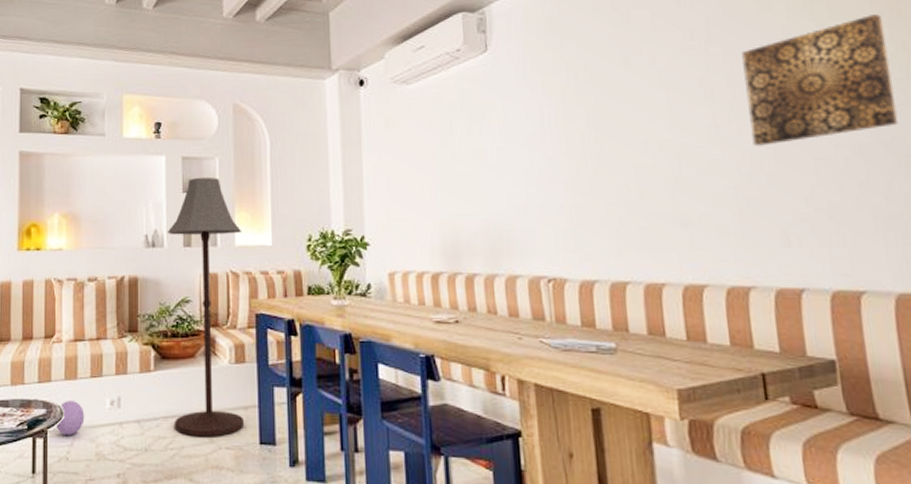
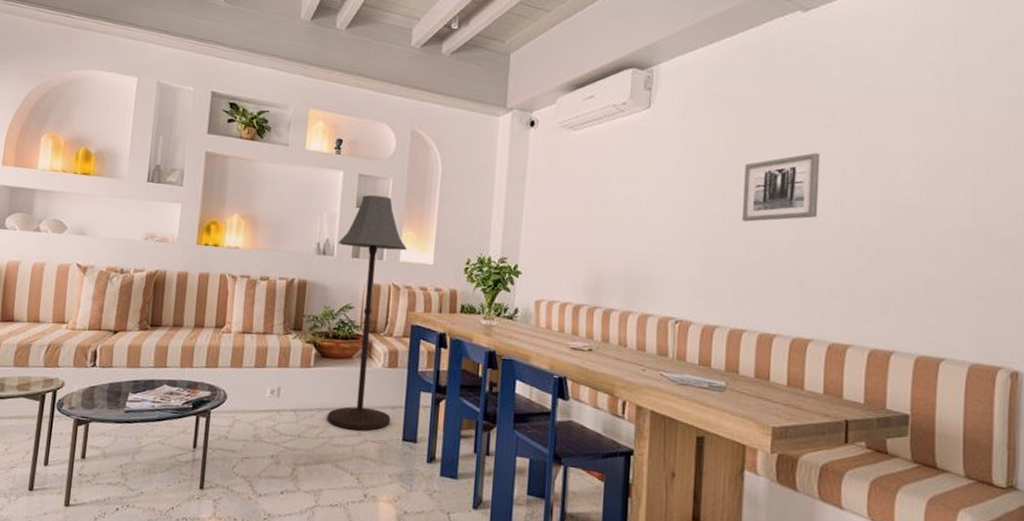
ball: present [55,399,85,436] -> none [218,385,246,418]
wall art: none [601,78,691,162] -> present [742,152,820,222]
wall art: present [741,14,898,146] -> none [871,115,1002,222]

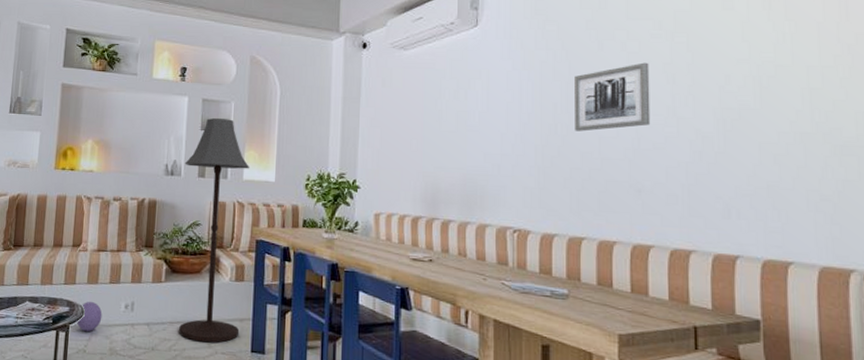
ball: none [218,385,246,418] -> present [76,301,102,332]

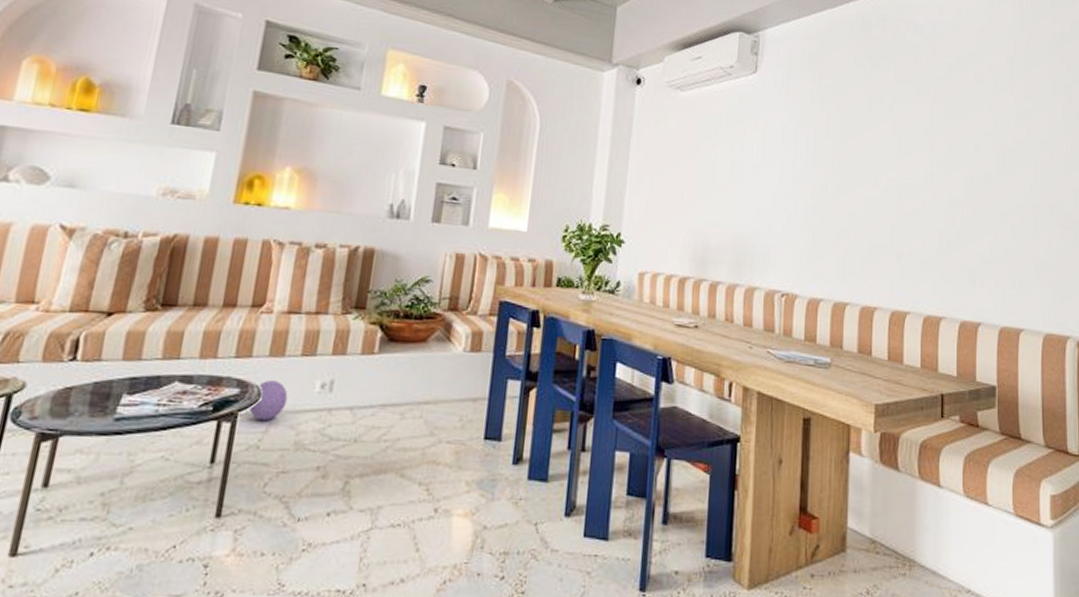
floor lamp: present [178,118,250,343] -> none [391,150,498,430]
wall art: present [575,62,651,132] -> none [844,126,913,192]

